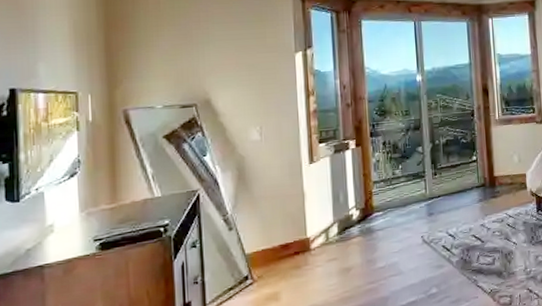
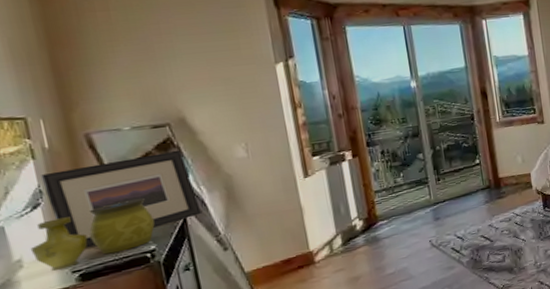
decorative vase: none [62,173,171,239] -> present [30,198,155,272]
picture frame: none [80,129,213,218] -> present [40,150,201,248]

